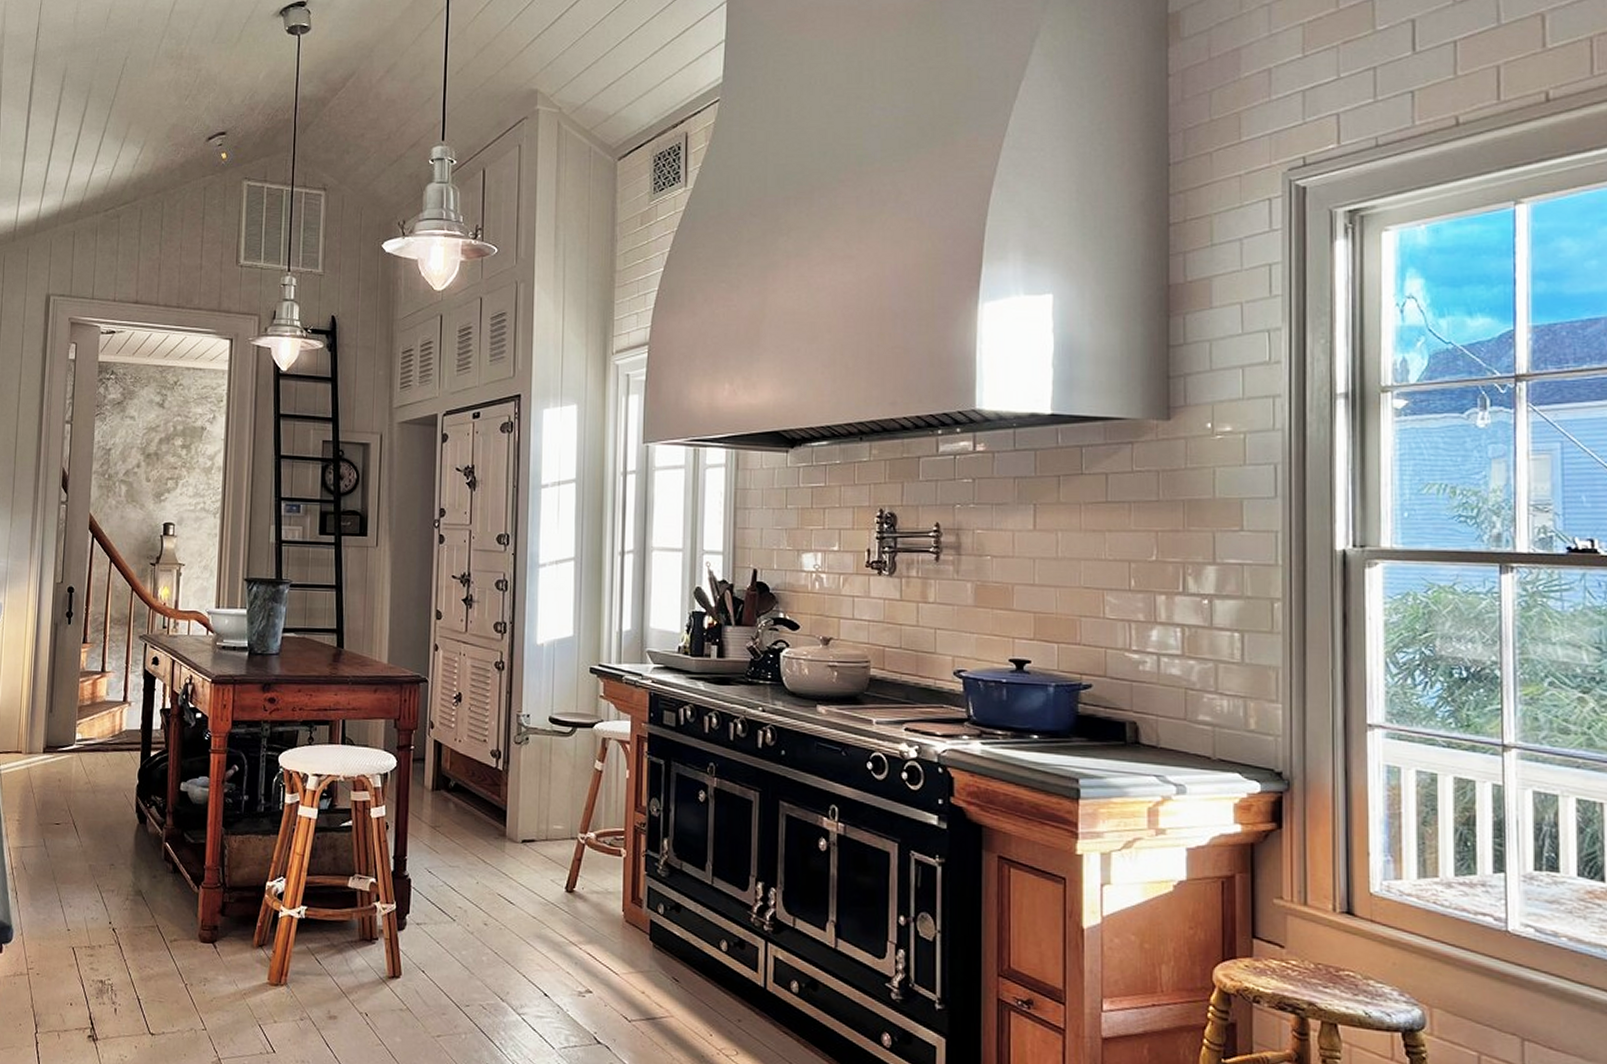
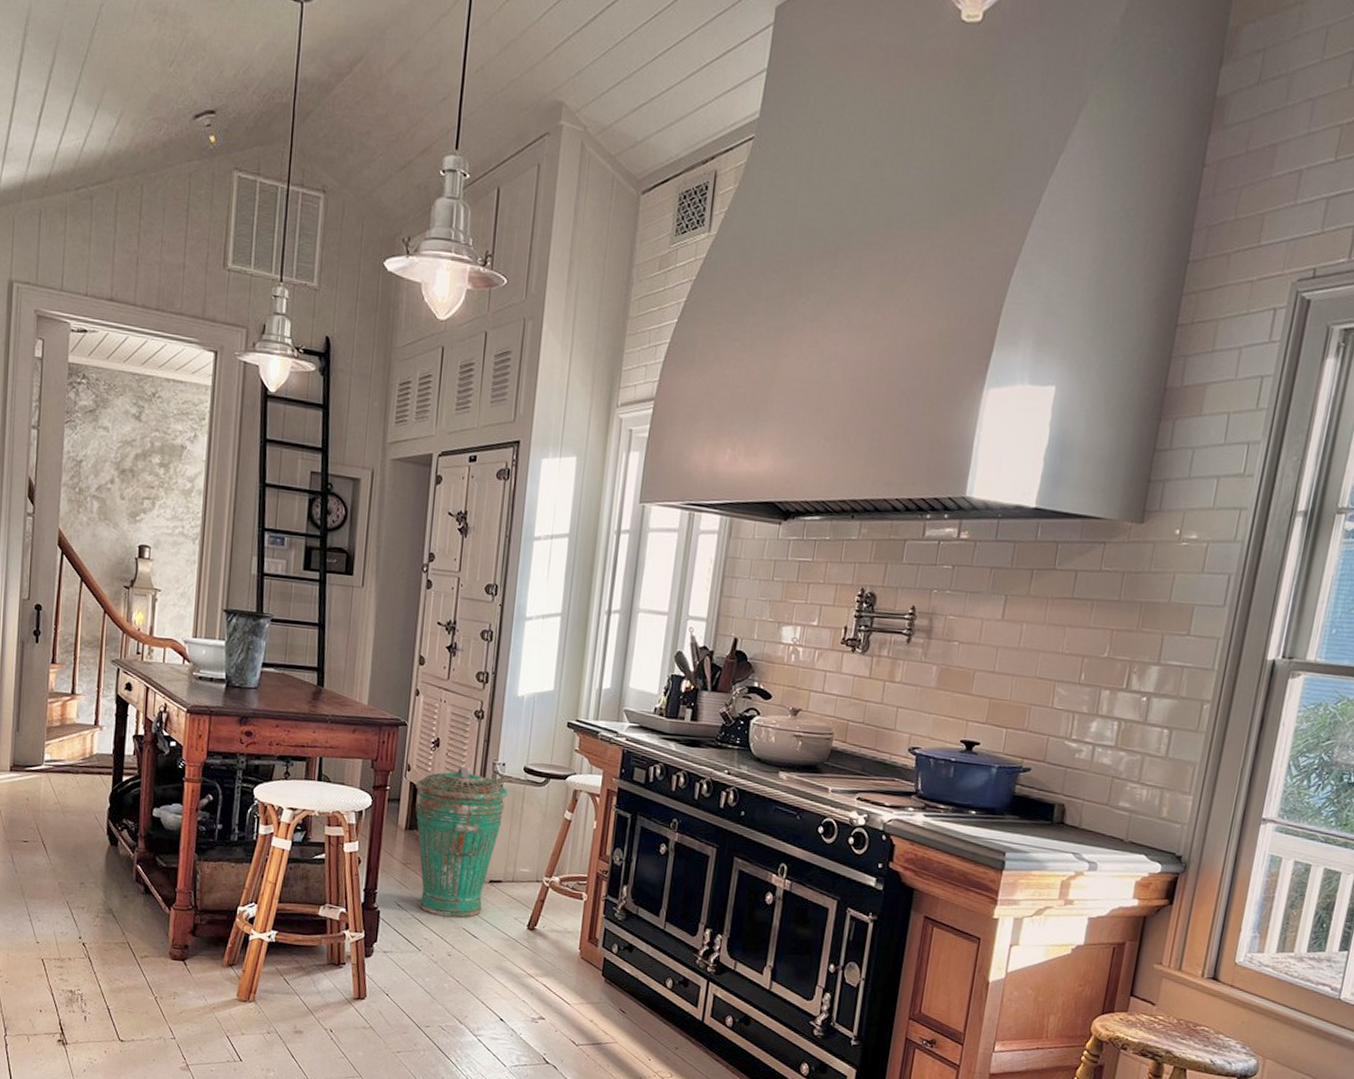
trash can: none [439,722,535,883] -> present [415,768,509,918]

